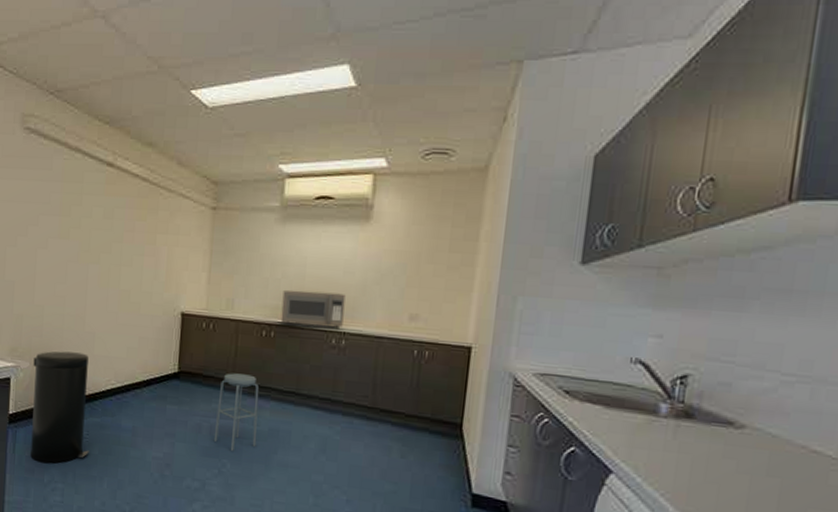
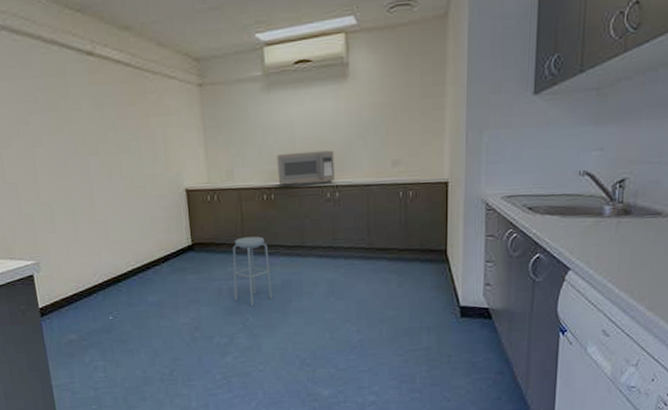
pedal bin: present [30,351,90,464] -> none [52,241,124,347]

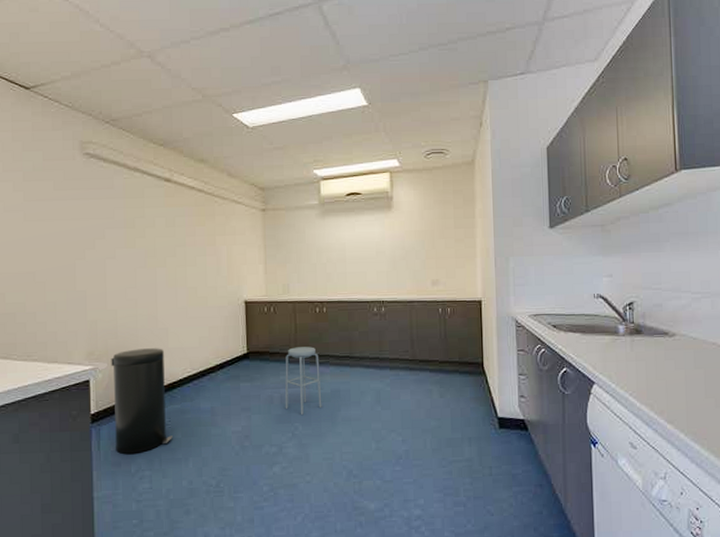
pedal bin: none [52,241,124,347] -> present [111,348,174,455]
microwave: present [277,150,335,187] -> none [329,270,381,301]

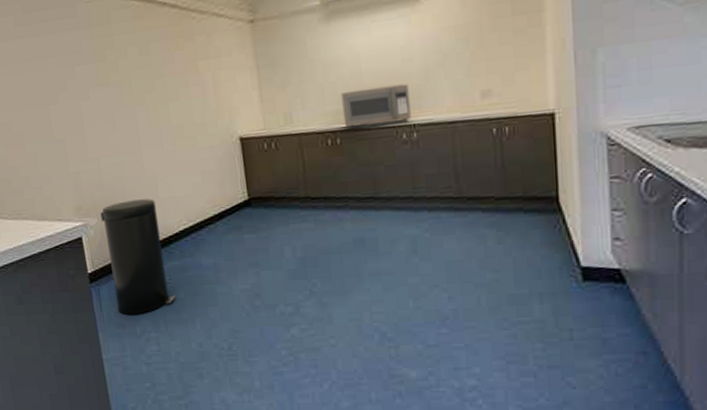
stool: present [284,347,322,416] -> none [294,188,344,270]
microwave: none [329,270,381,301] -> present [341,83,411,129]

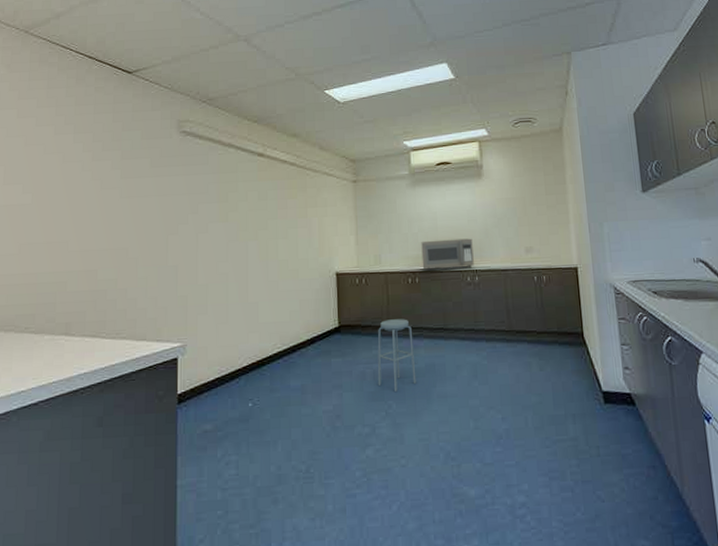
pedal bin: present [100,198,177,316] -> none [200,323,262,438]
stool: none [294,188,344,270] -> present [377,319,417,393]

